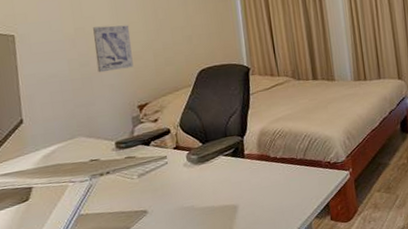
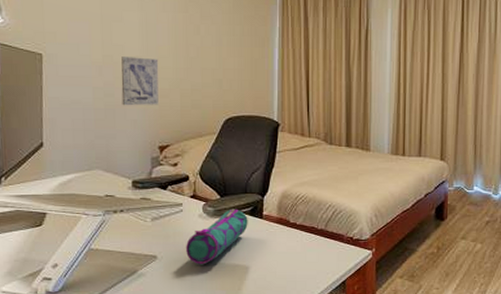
pencil case: none [174,152,232,212] -> present [186,209,248,265]

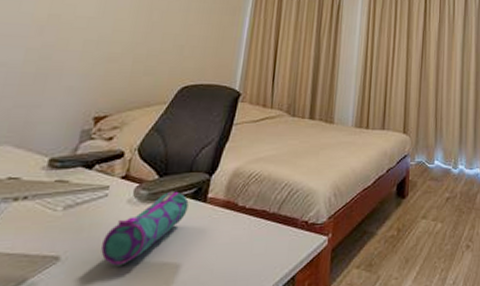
wall art: present [121,56,159,106] -> none [59,17,115,71]

